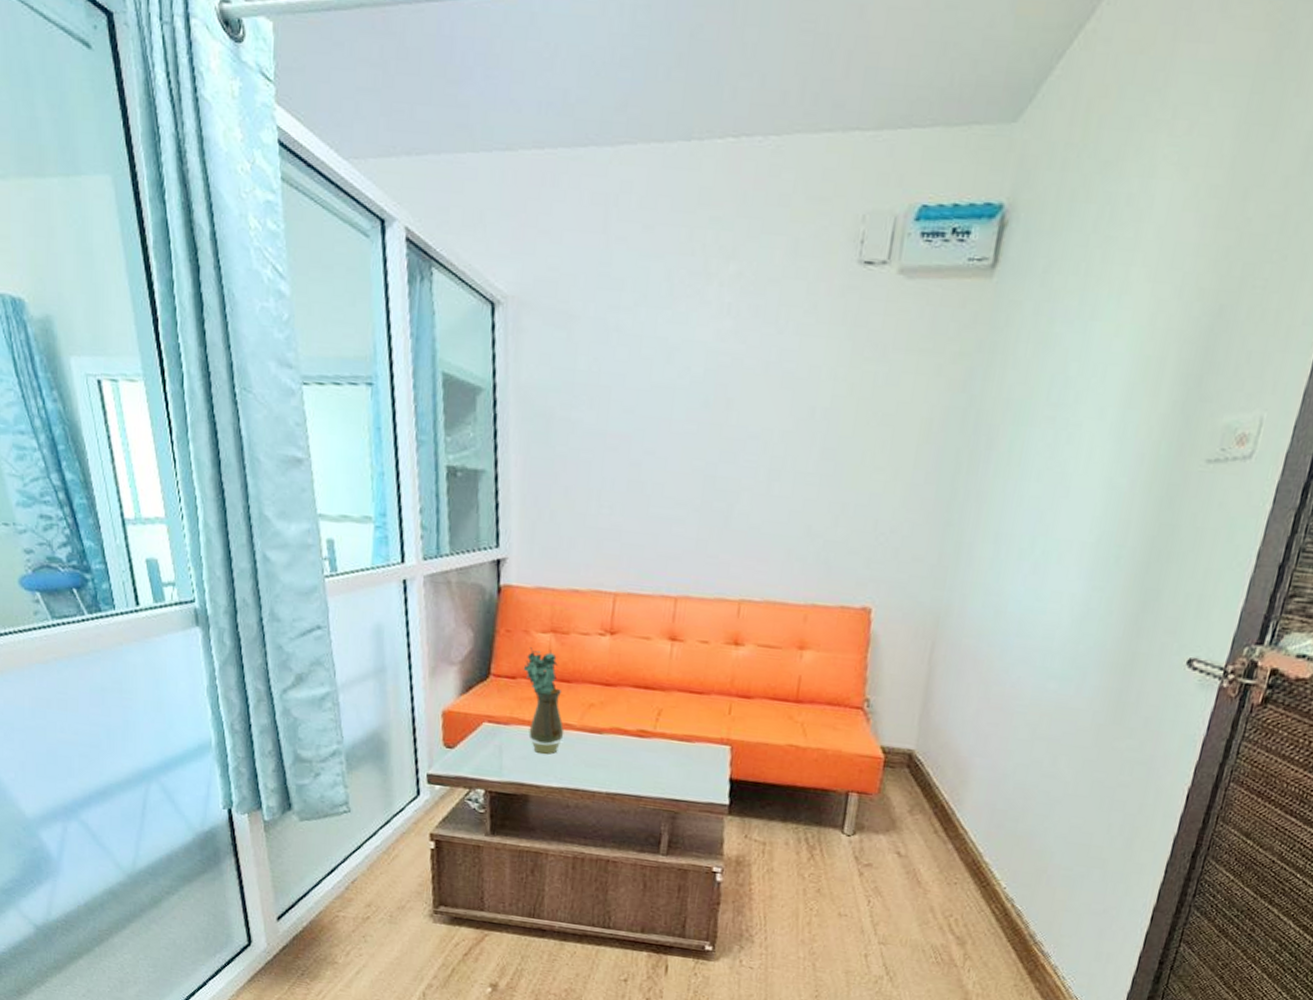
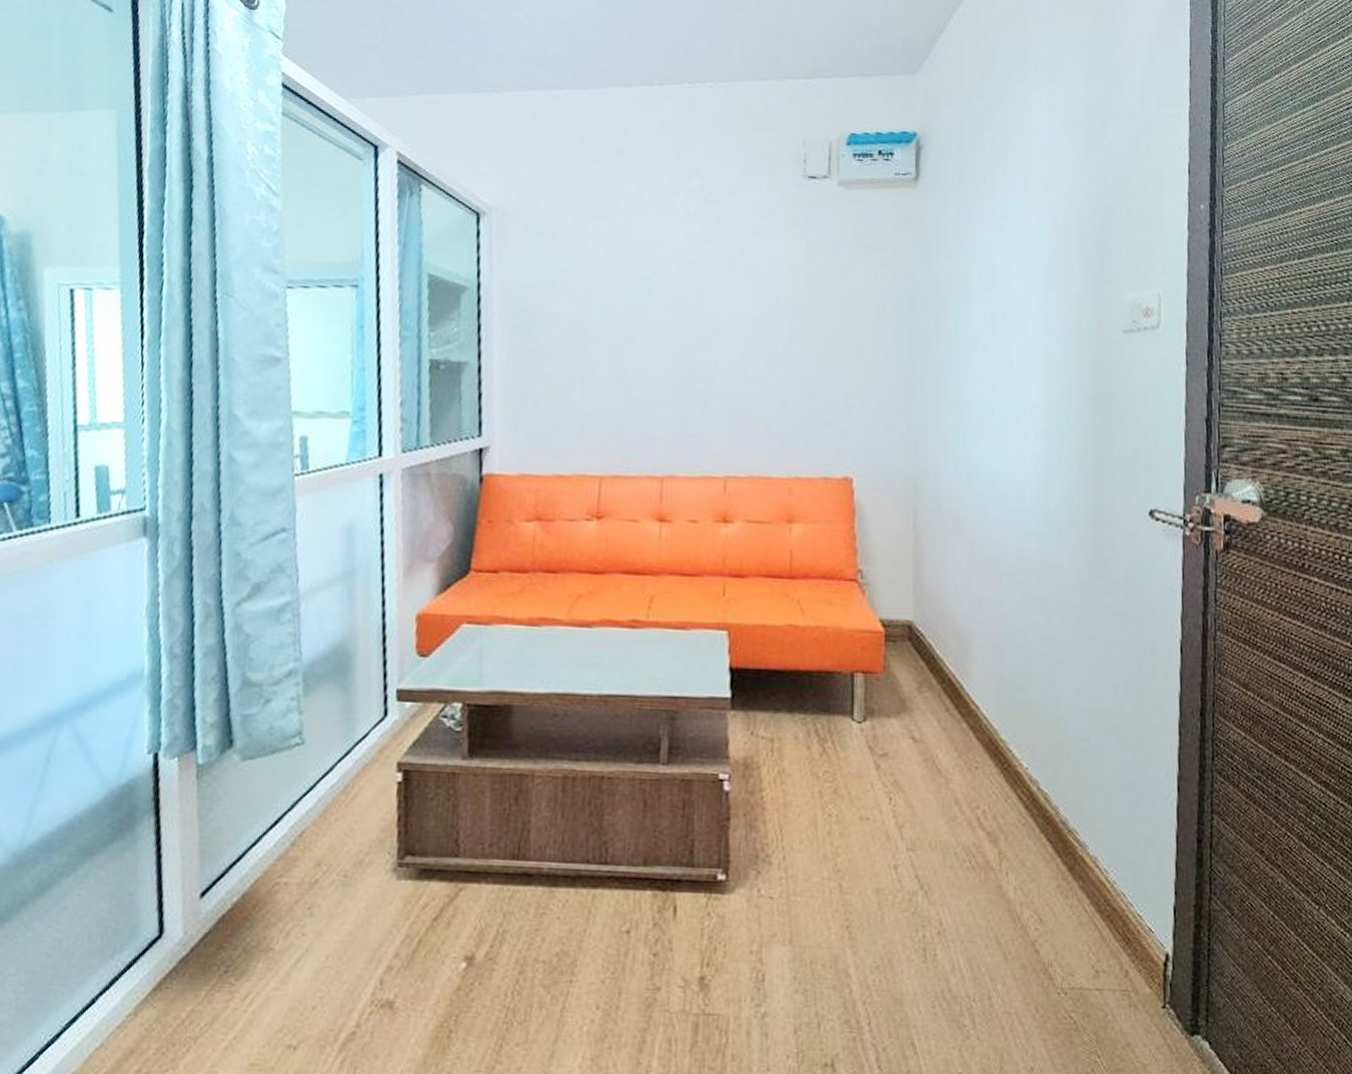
vase: present [523,647,565,754] -> none [506,537,551,655]

